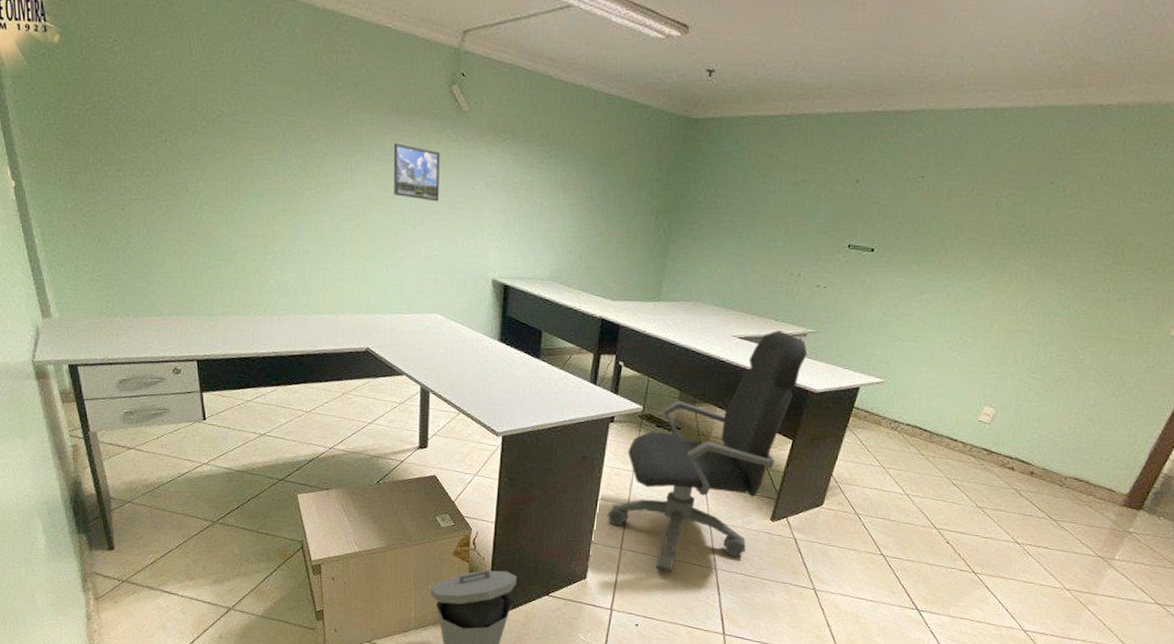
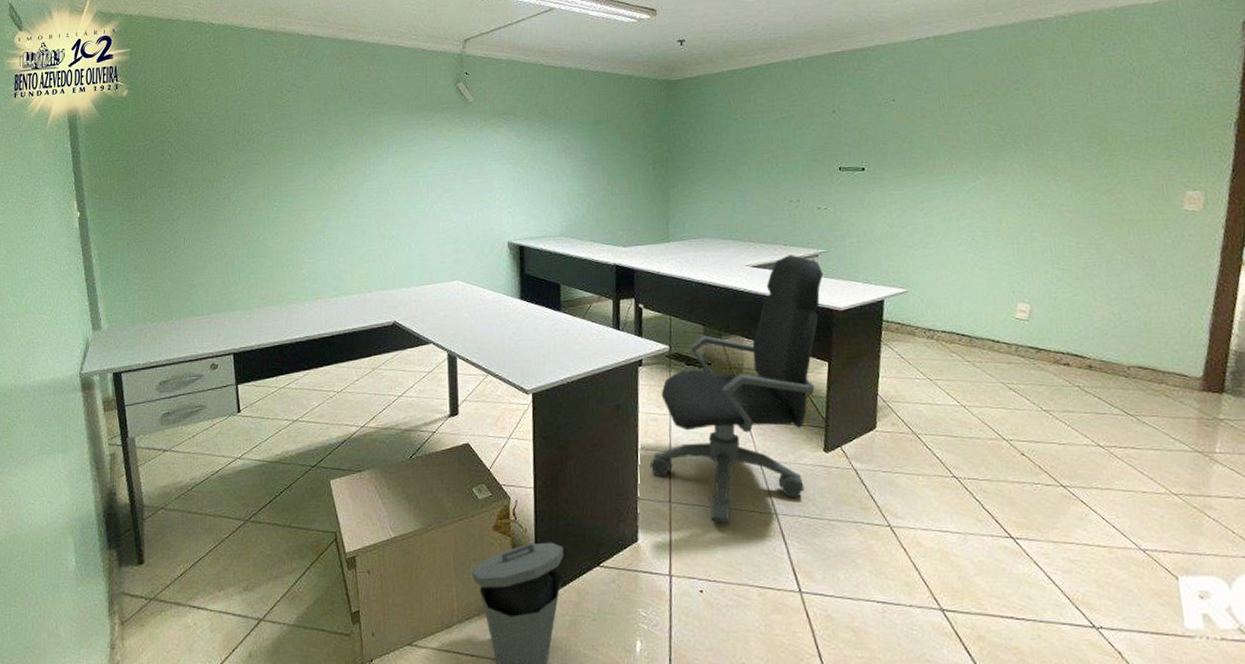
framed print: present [393,142,440,202] -> none [410,135,453,181]

